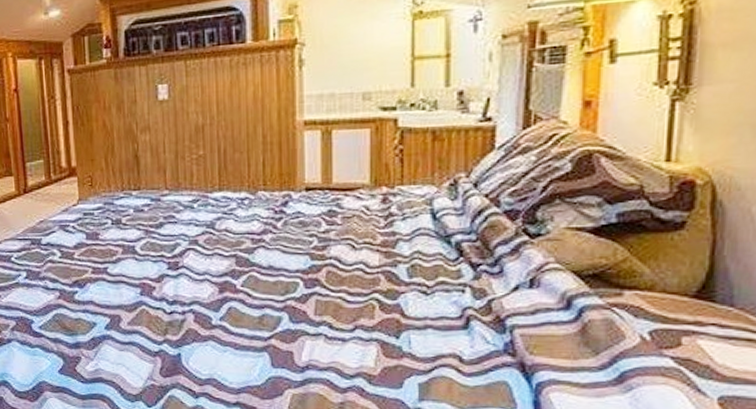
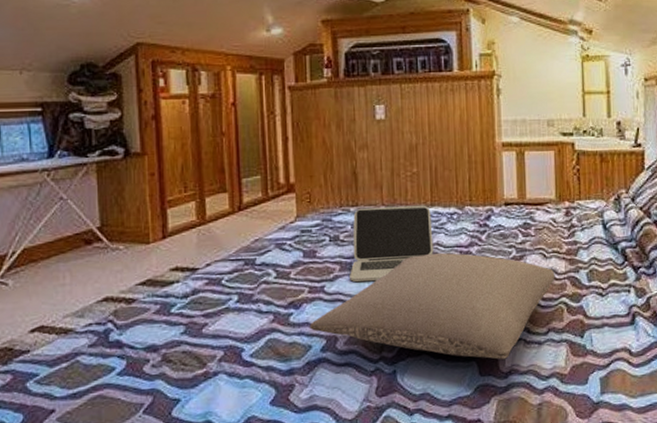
pillow: none [94,240,366,353] -> present [310,253,555,360]
laptop: none [132,189,222,266] -> present [350,205,434,283]

